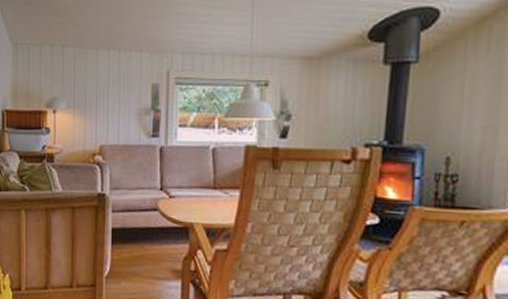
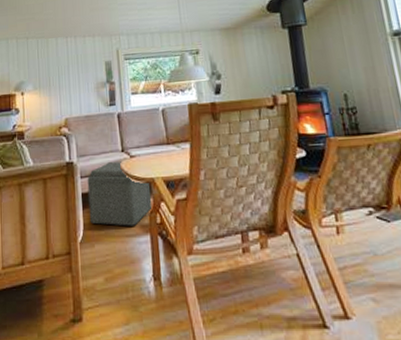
ottoman: none [118,198,188,270] -> present [87,161,152,226]

